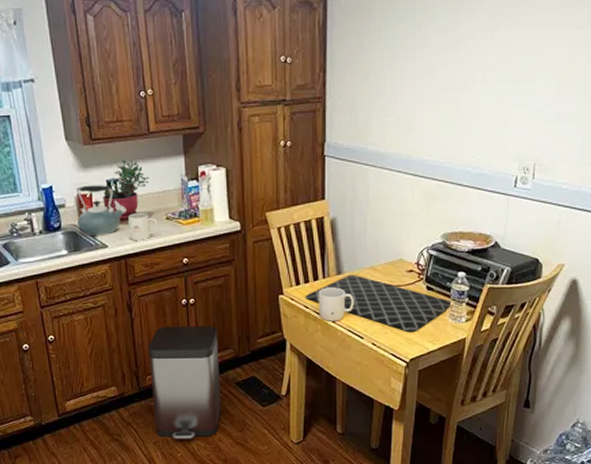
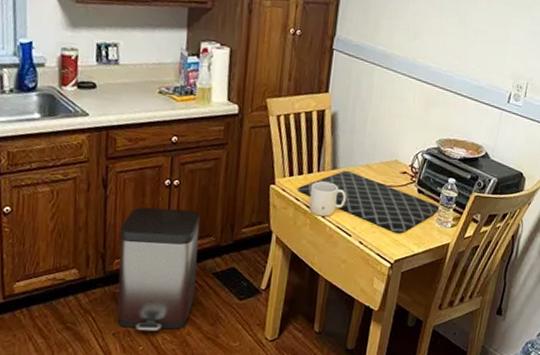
kettle: present [77,185,127,237] -> none [56,46,116,103]
succulent plant: present [102,160,155,226] -> none [89,24,148,94]
mug: present [127,213,159,242] -> none [114,82,150,114]

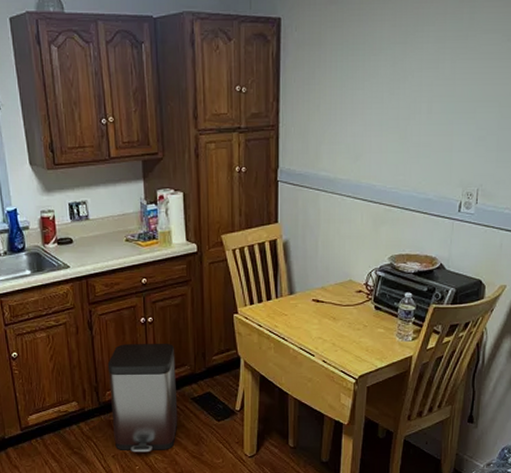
placemat: present [298,170,441,234] -> none [259,294,400,350]
mug: present [309,181,347,217] -> none [271,307,306,340]

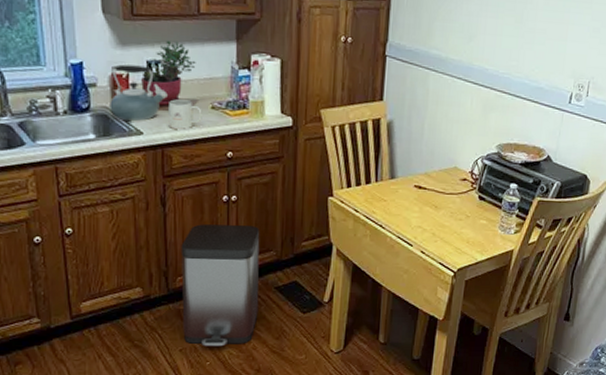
kettle: none [40,208,88,258] -> present [110,64,168,122]
succulent plant: none [64,184,115,247] -> present [140,40,200,112]
mug: none [88,235,118,262] -> present [167,99,202,131]

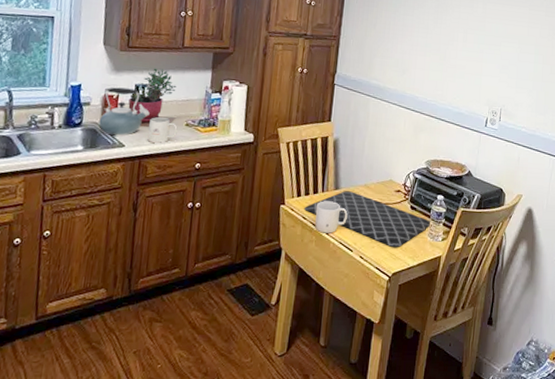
pedal bin: present [180,224,260,347] -> none [138,228,218,349]
placemat: none [356,179,503,242] -> present [305,190,432,248]
mug: none [368,191,406,227] -> present [314,201,348,234]

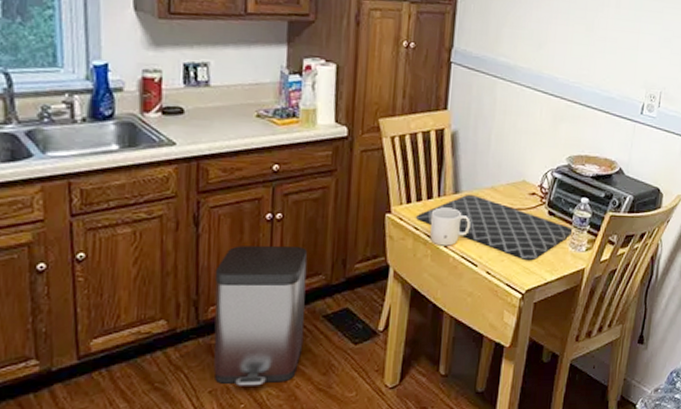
kettle: present [98,87,150,136] -> none [137,67,207,131]
succulent plant: present [128,68,177,127] -> none [175,41,243,120]
pedal bin: none [138,228,218,349] -> present [213,246,308,386]
mug: present [147,117,178,144] -> none [205,106,246,141]

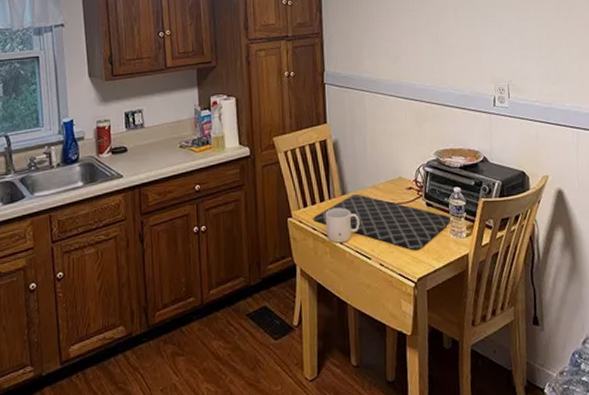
pedal bin: present [213,246,308,386] -> none [158,254,233,384]

